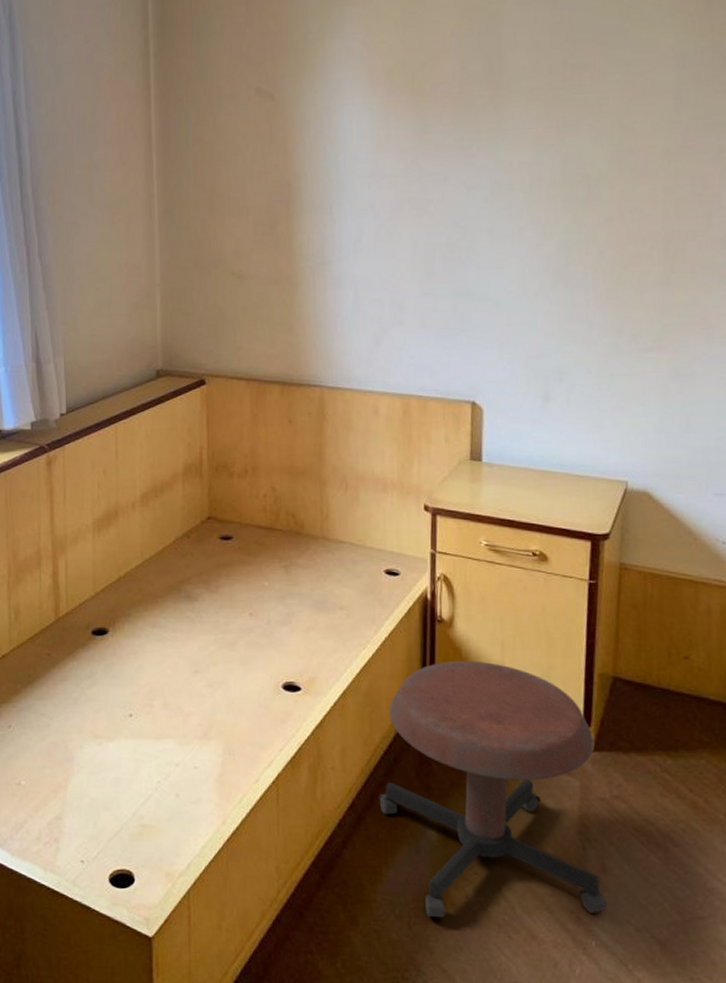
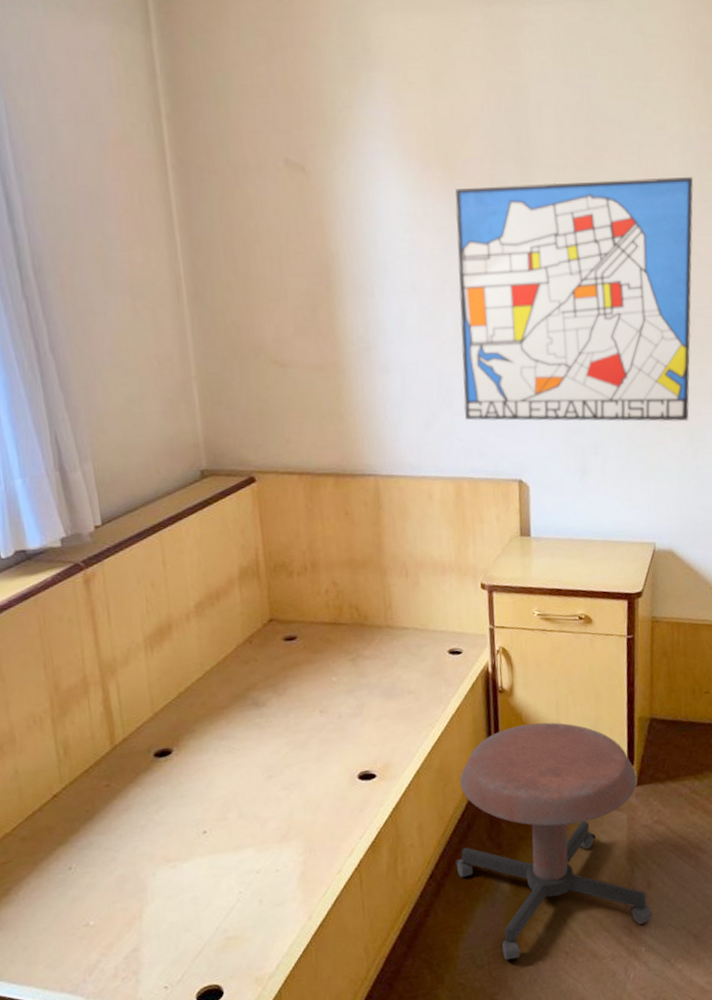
wall art: none [416,94,689,352] -> present [455,177,694,422]

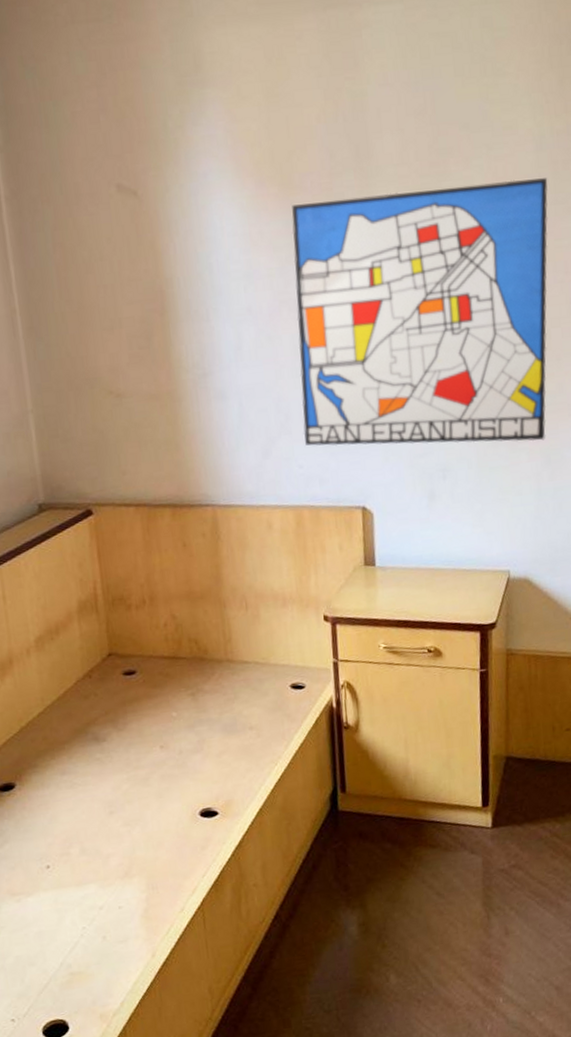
stool: present [455,722,653,961] -> none [301,760,511,1006]

